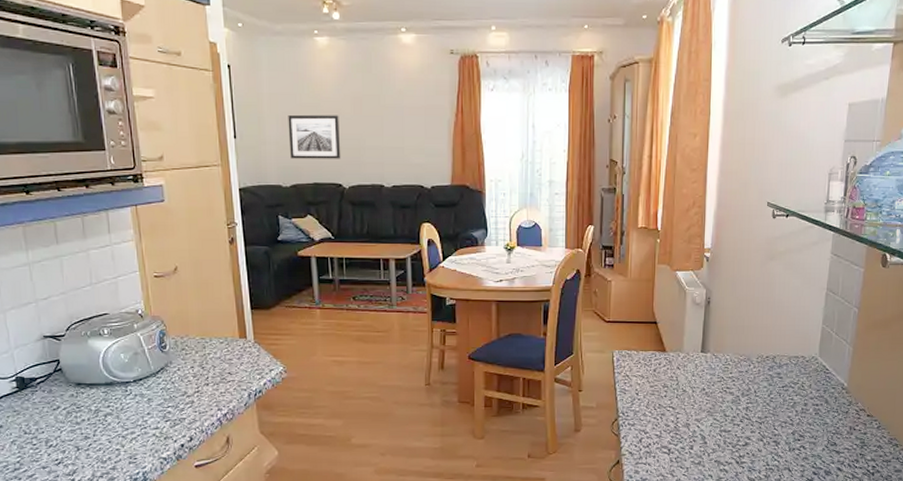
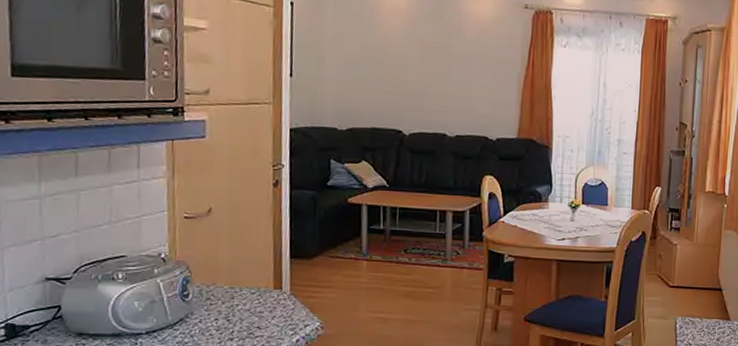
wall art: present [288,114,341,159] -> none [349,57,405,105]

